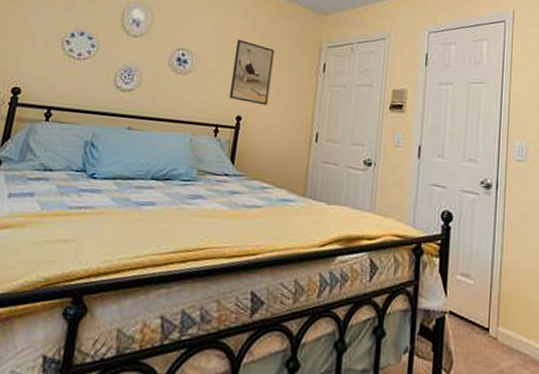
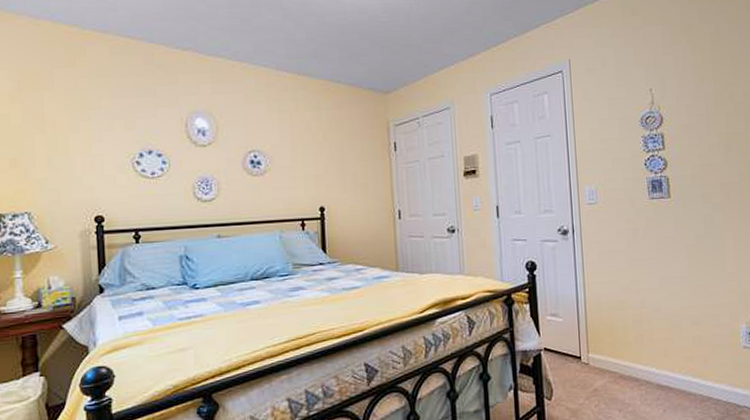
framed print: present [229,40,275,106] -> none [305,132,347,193]

